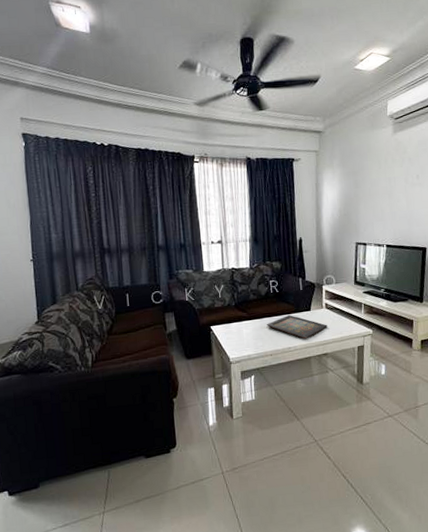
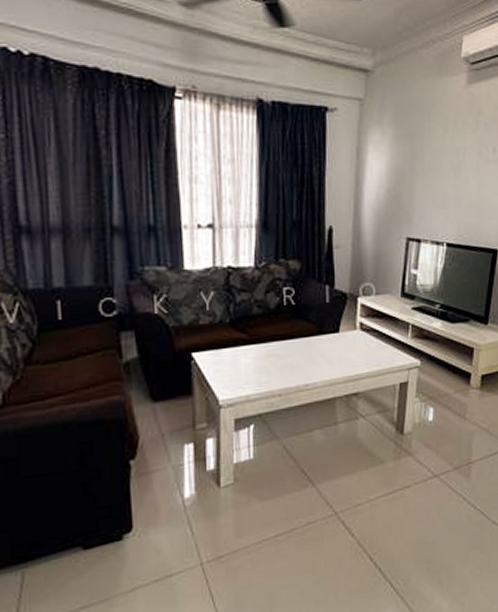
icon panel: present [266,314,328,339] -> none [275,337,361,373]

